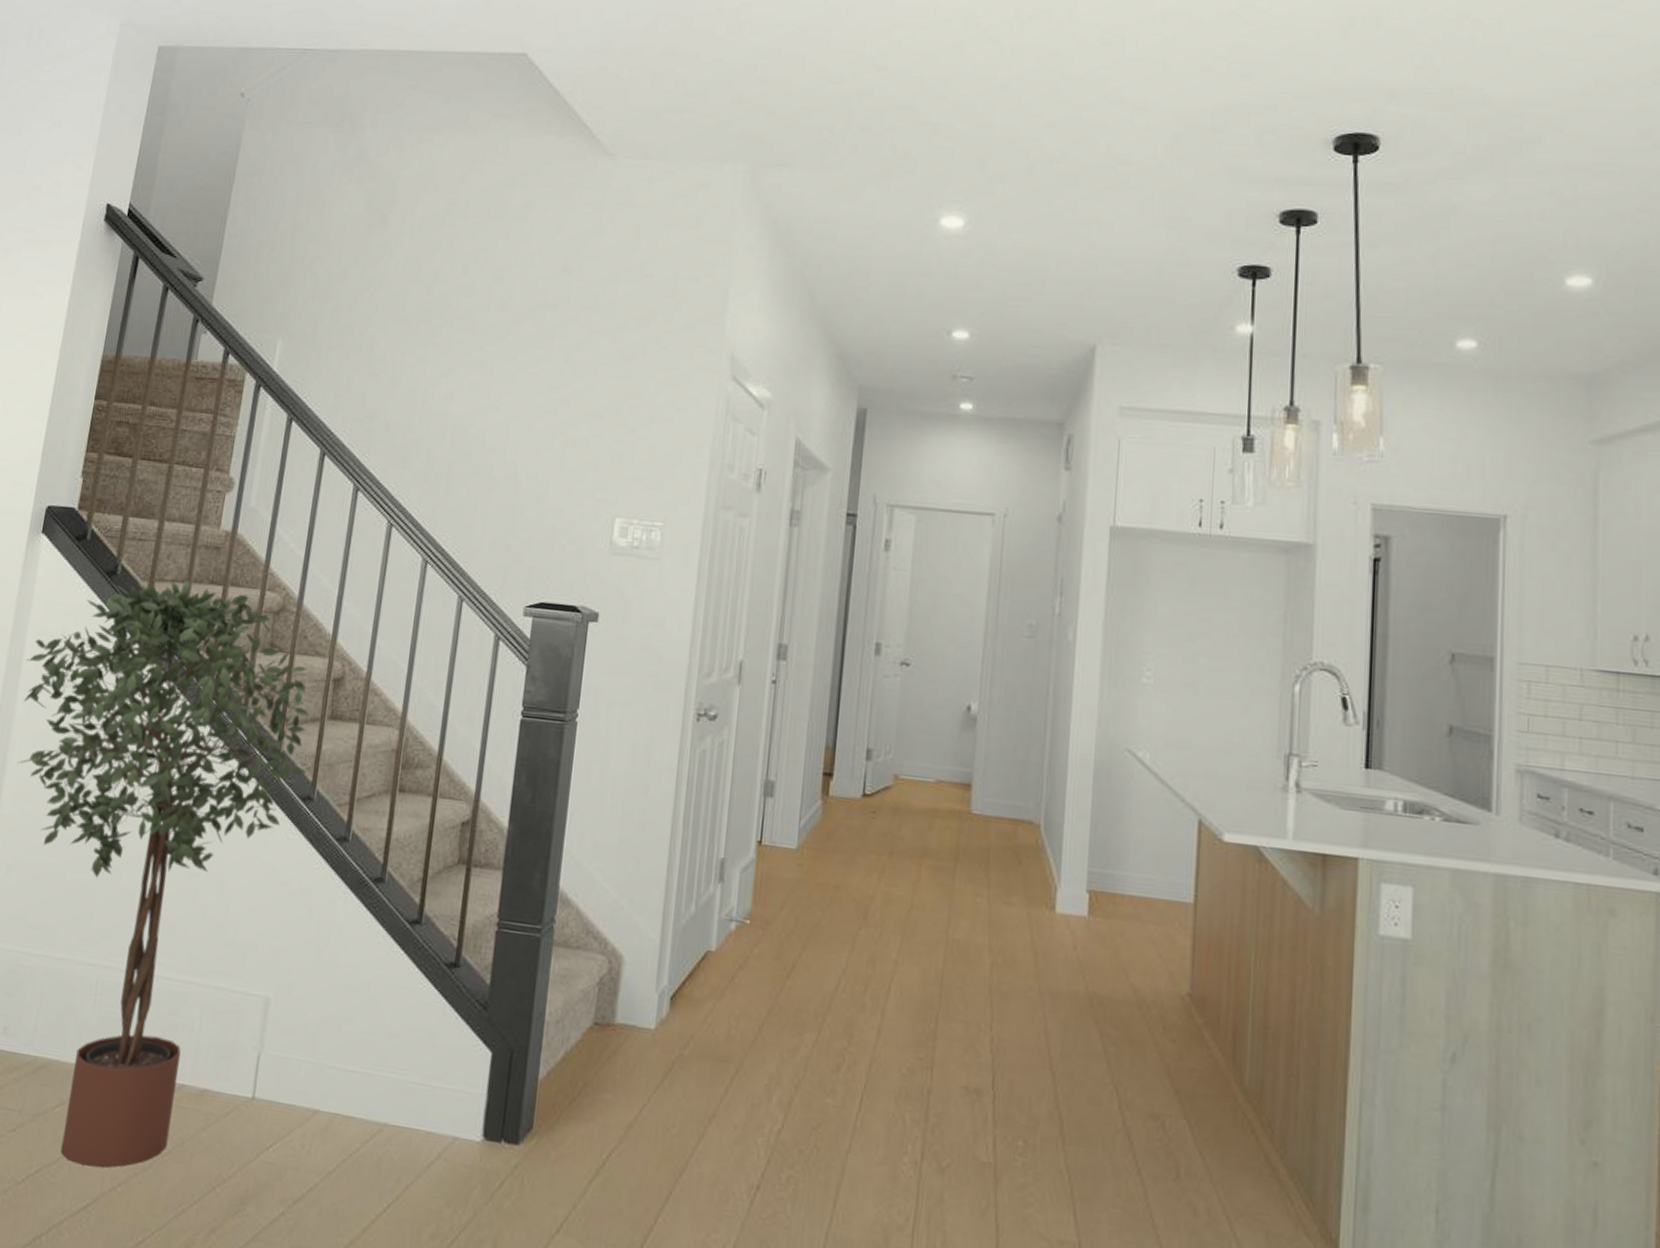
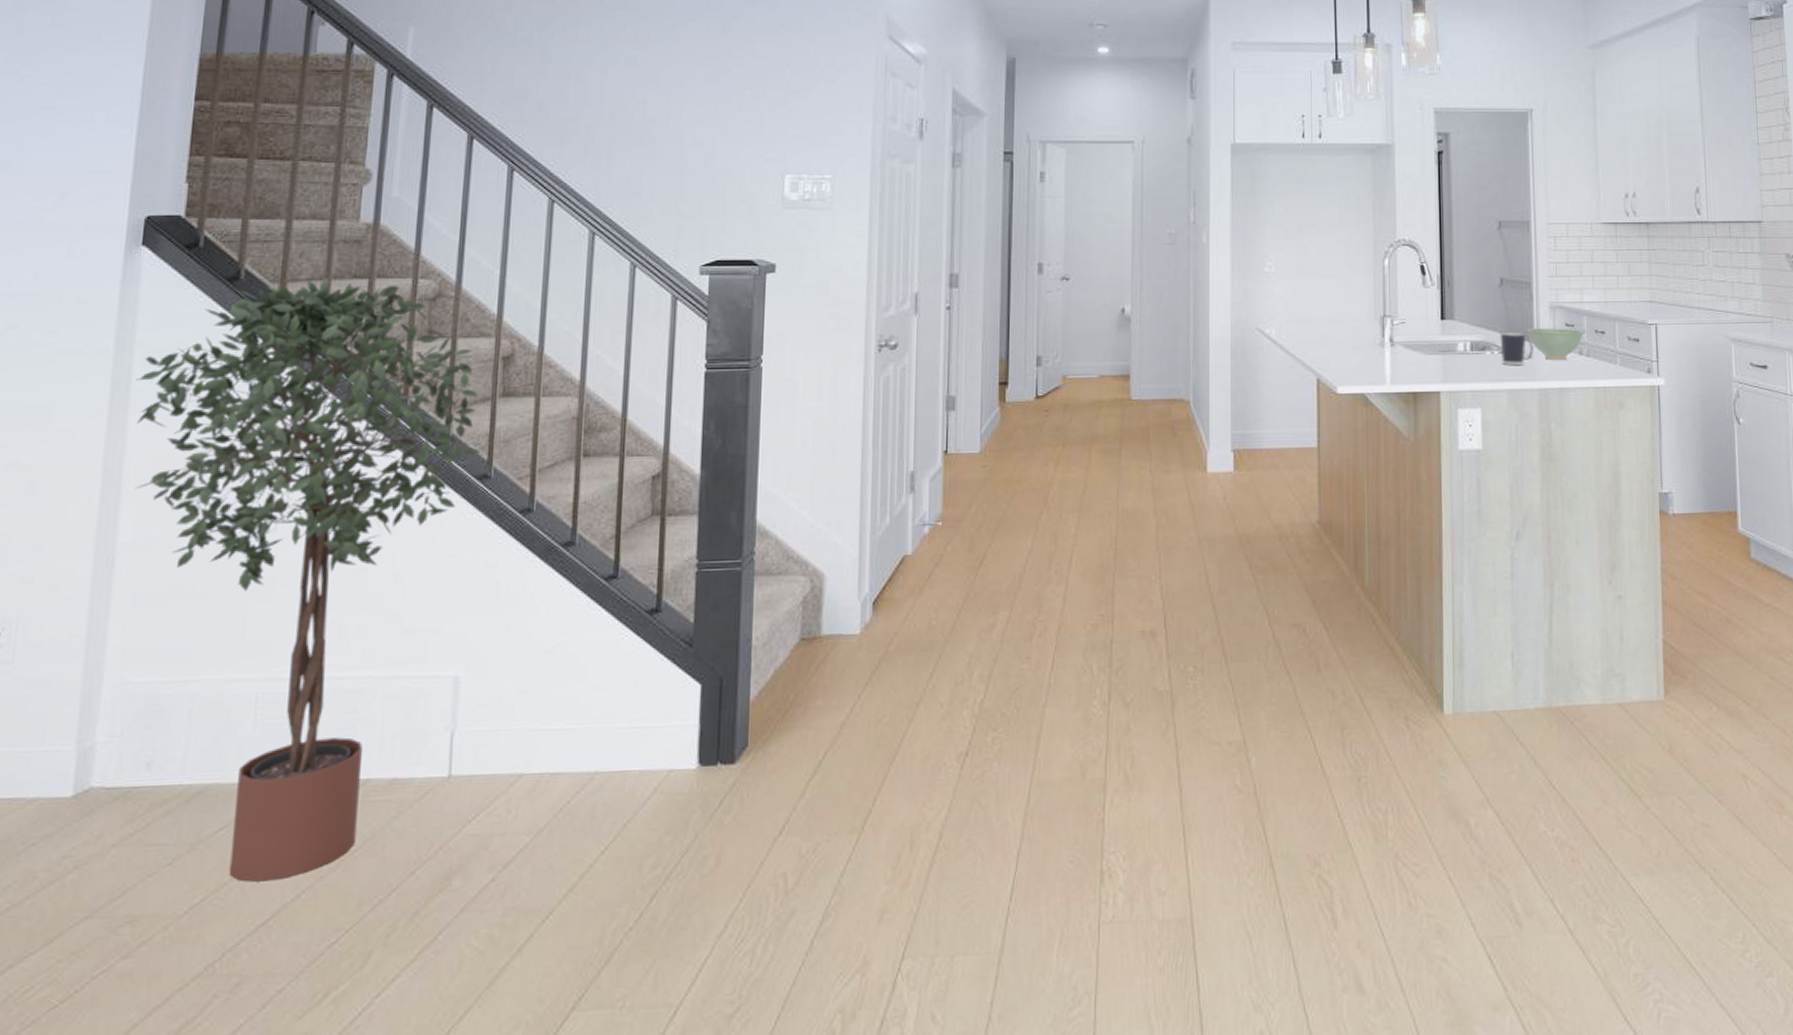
mug: none [1444,795,1490,841] -> present [1500,333,1533,366]
bowl: none [1483,794,1564,841] -> present [1527,328,1584,360]

